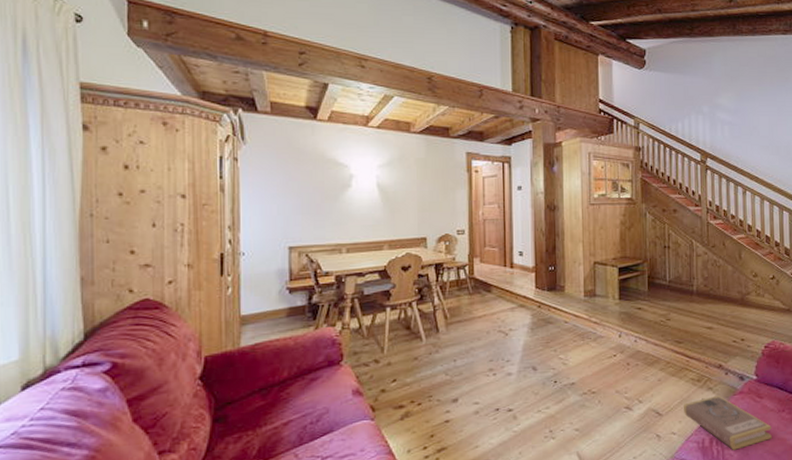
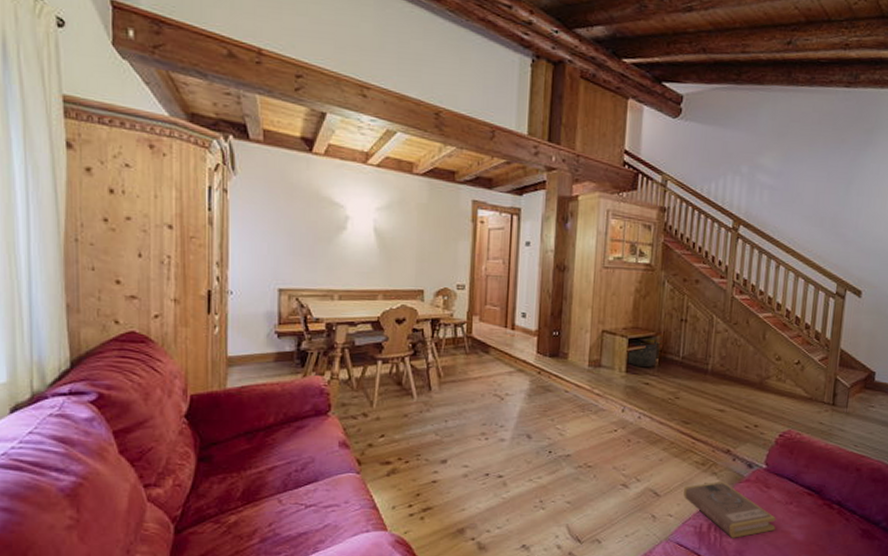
basket: none [618,267,646,294] -> present [626,339,658,368]

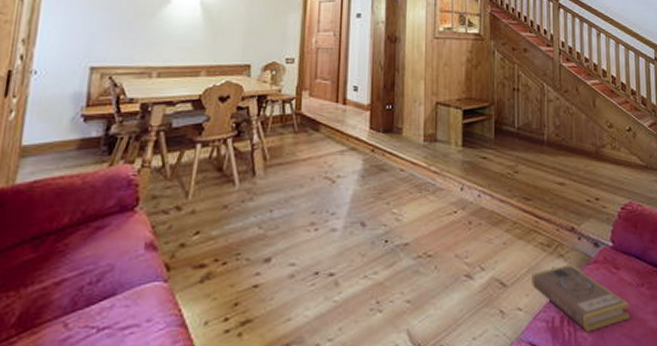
basket: present [626,339,658,368] -> none [462,110,493,141]

